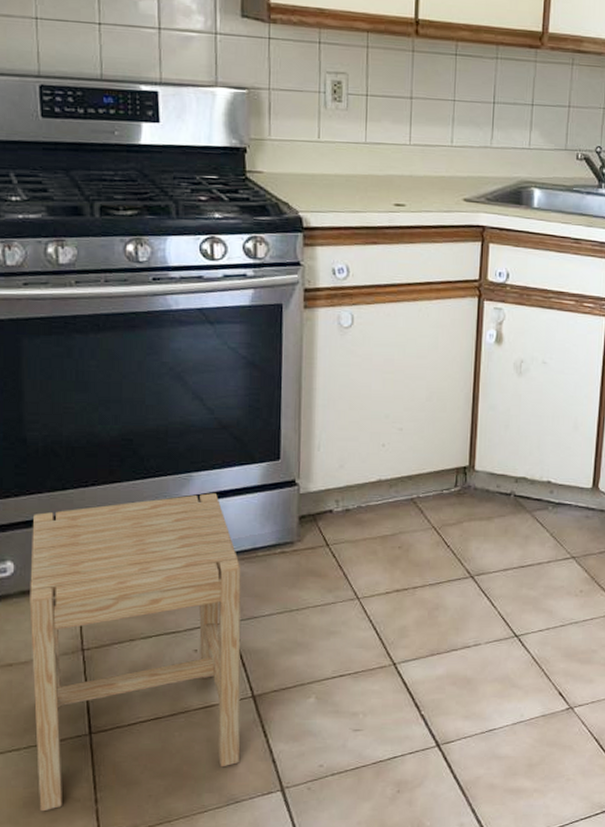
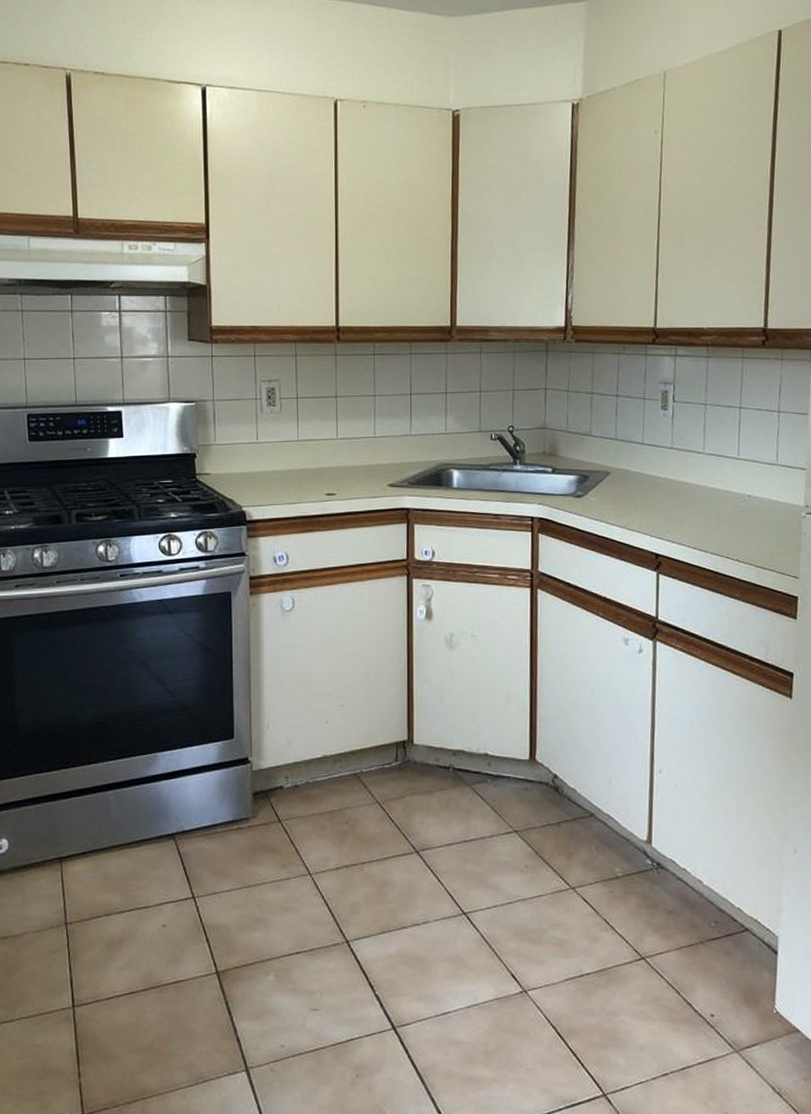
stool: present [29,493,241,812] -> none [21,772,206,1084]

